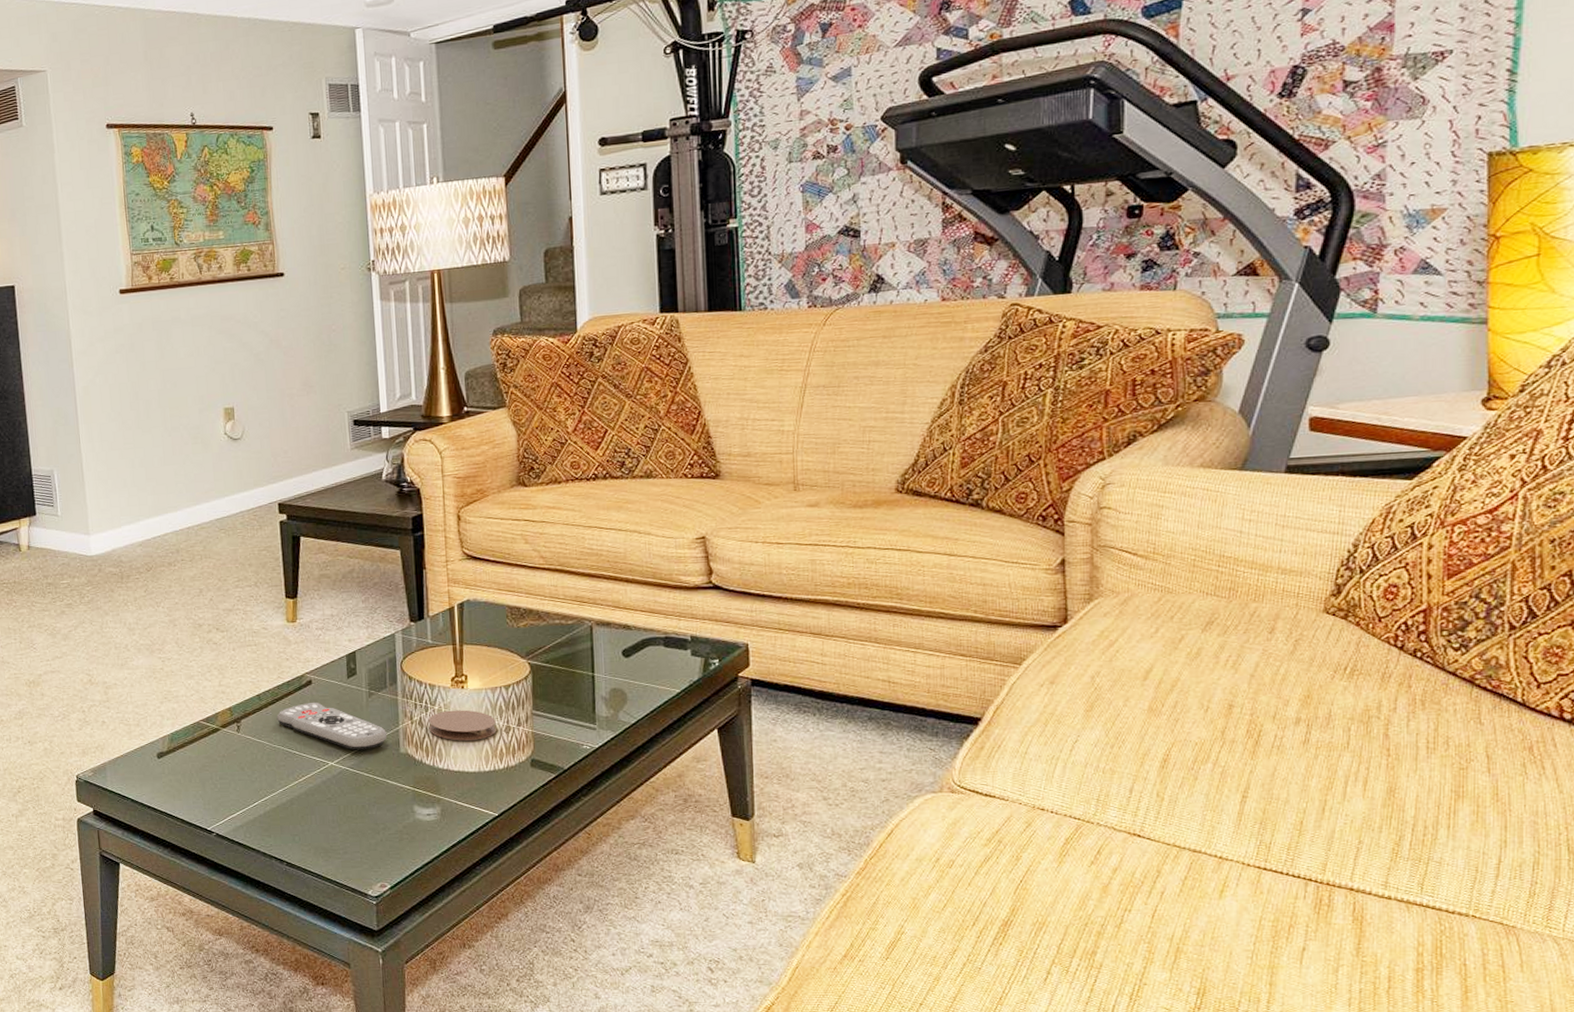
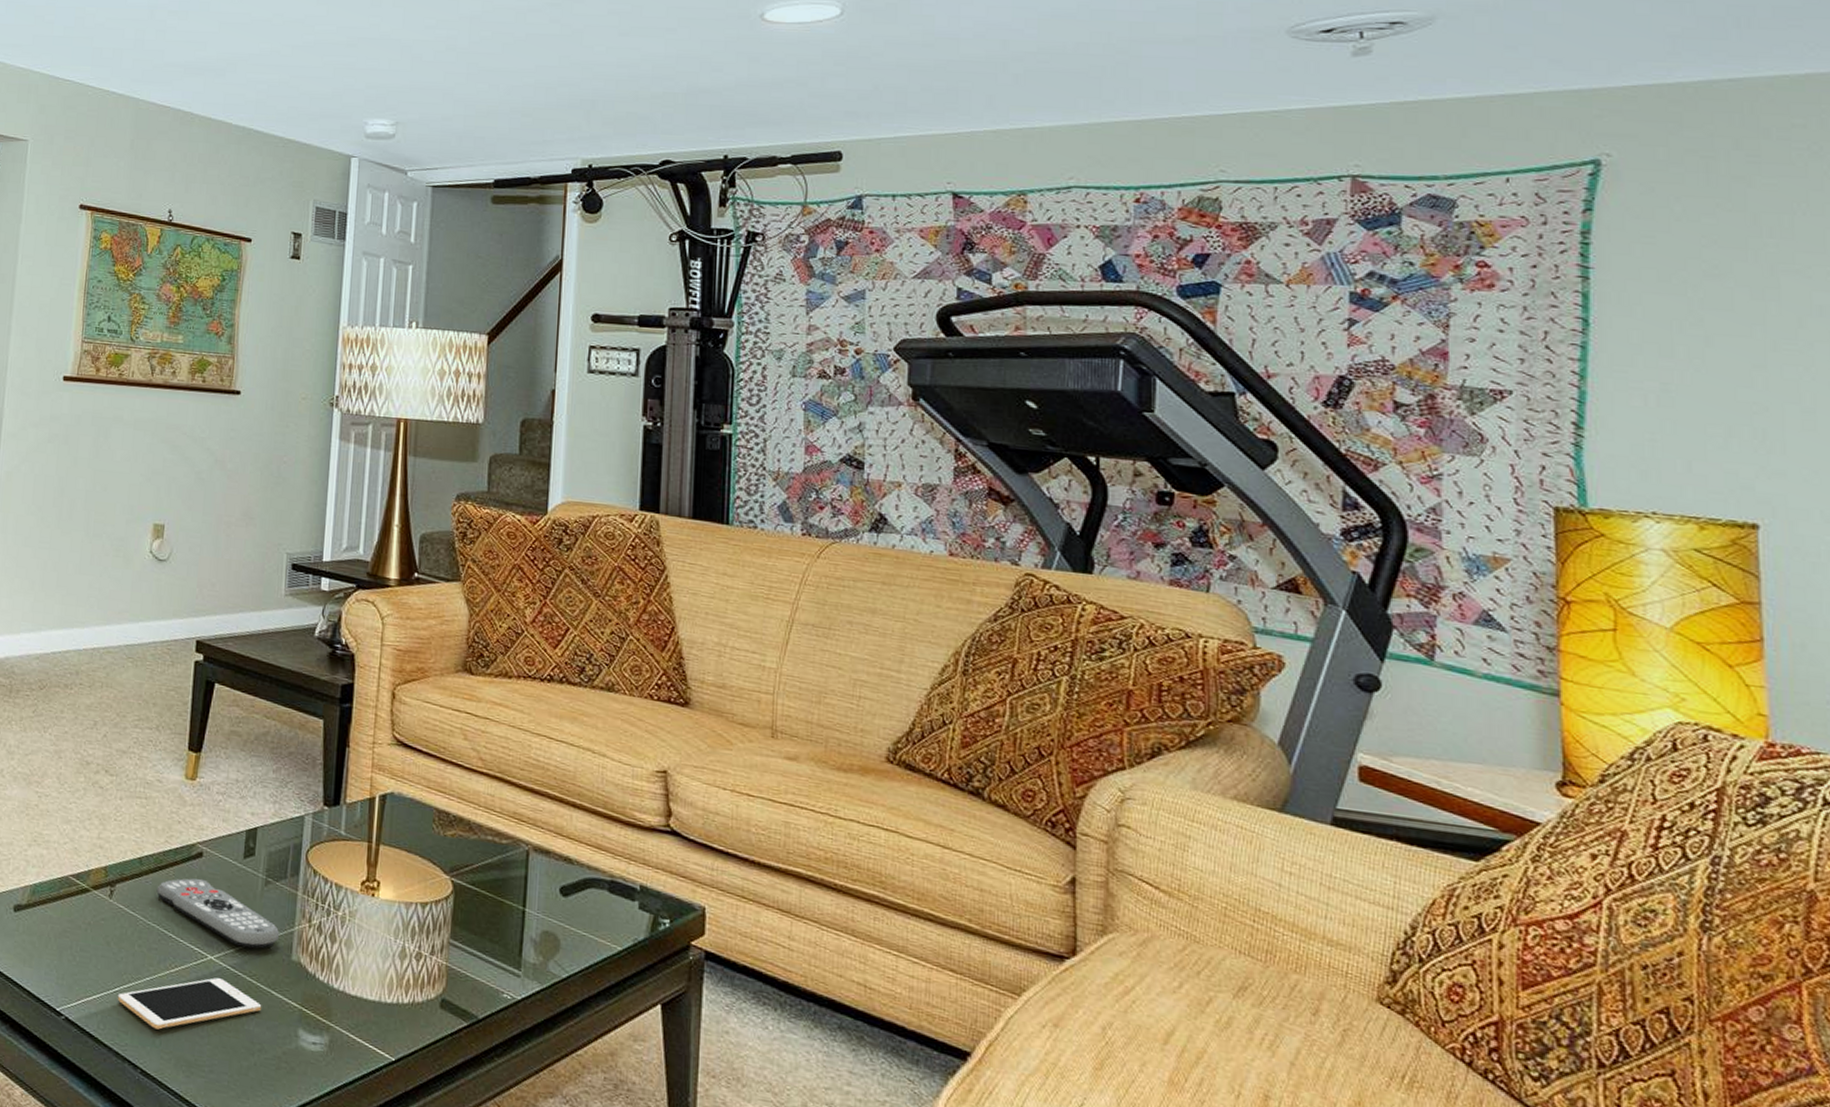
cell phone: none [257,779,381,829] -> present [117,978,262,1030]
coaster: present [428,710,496,741] -> none [328,919,406,963]

